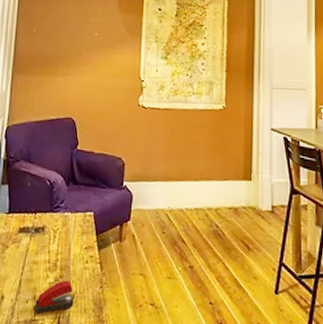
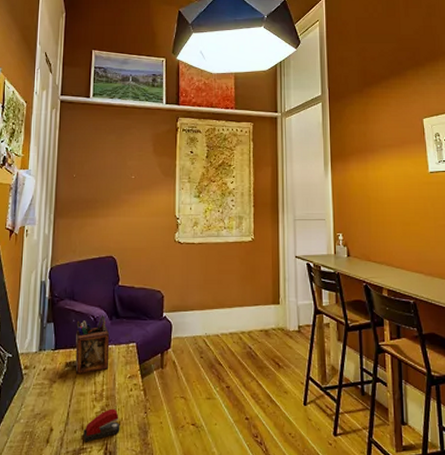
desk organizer: none [29,180,66,242] -> present [75,315,110,375]

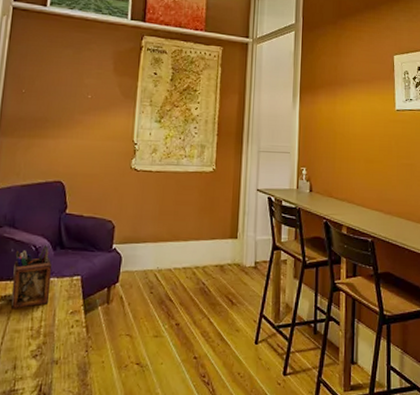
stapler: present [83,408,120,442] -> none [15,346,58,383]

